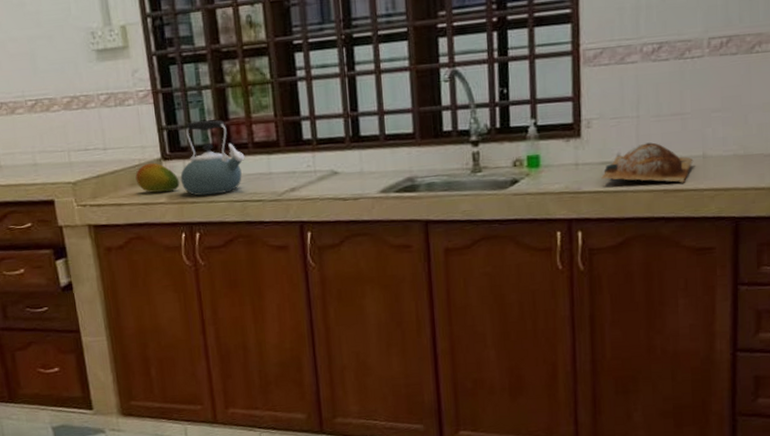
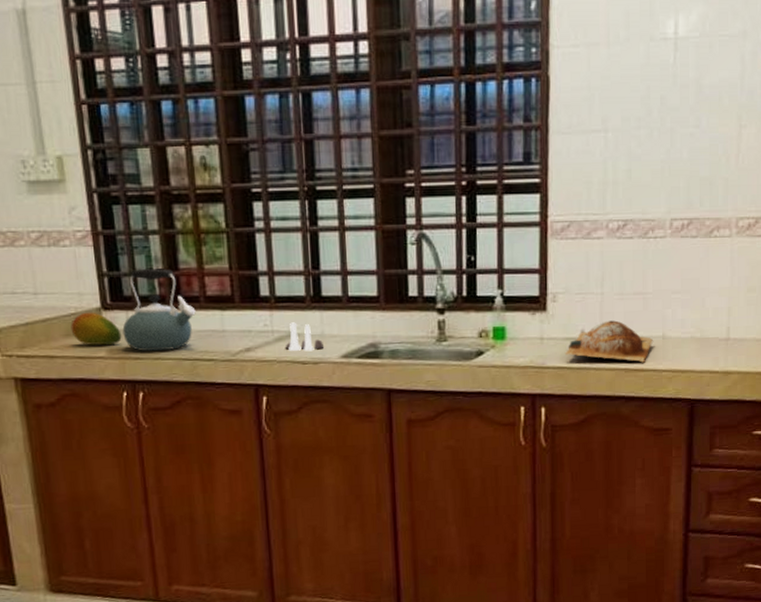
salt and pepper shaker set: none [327,162,364,189] -> present [285,322,325,352]

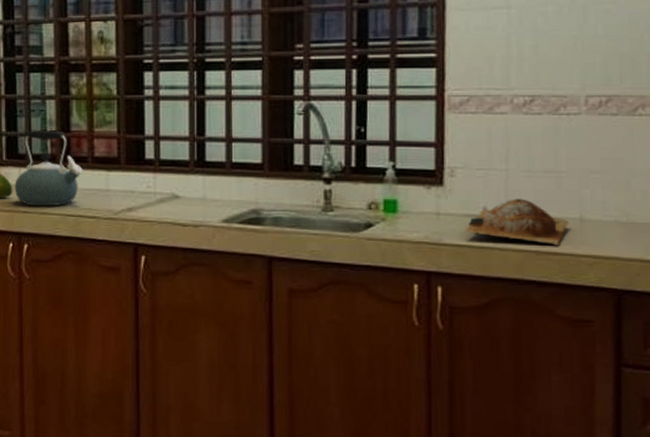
salt and pepper shaker set: present [285,322,325,352] -> none [166,185,206,214]

